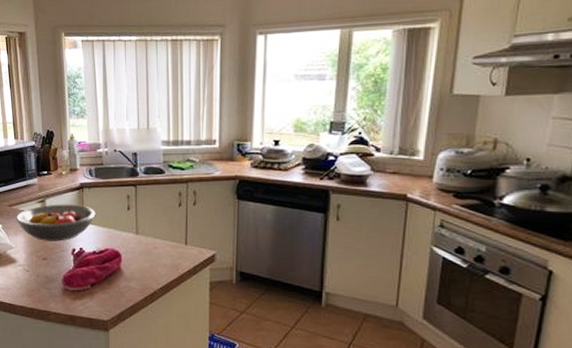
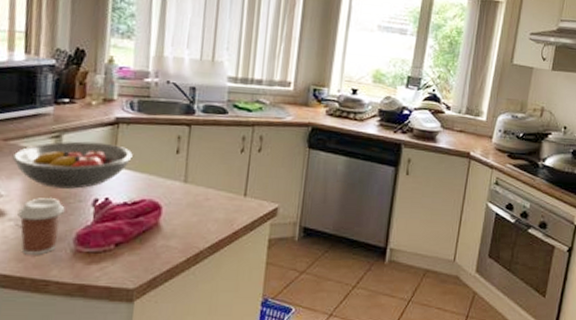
coffee cup: none [24,249,54,292] -> present [17,198,65,255]

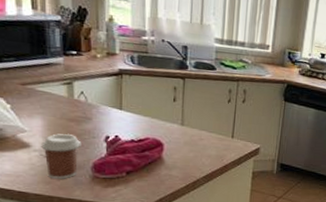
fruit bowl: present [12,141,133,189] -> none [31,88,136,128]

